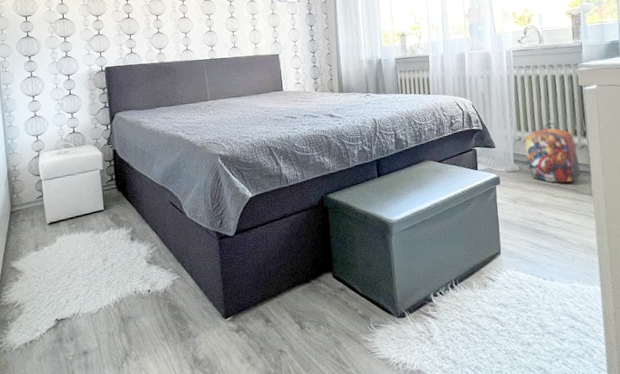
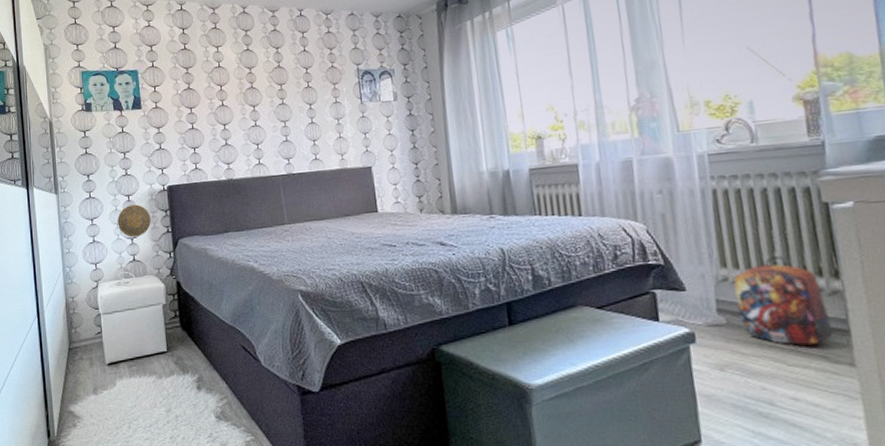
decorative plate: none [58,83,91,112] -> present [117,204,152,238]

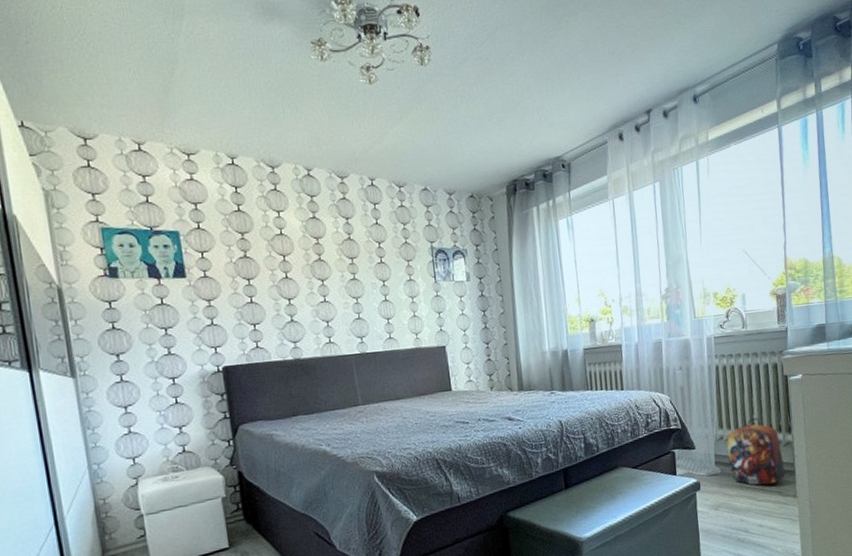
decorative plate: present [117,204,152,238] -> none [160,388,205,426]

